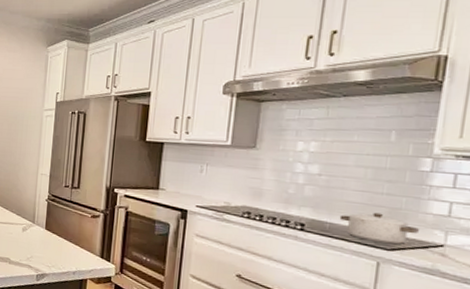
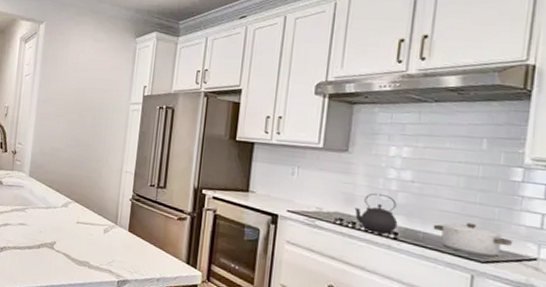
kettle: none [262,186,305,226] -> present [354,193,398,234]

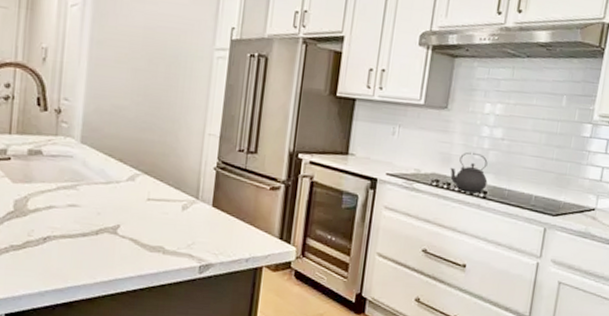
cooking pot: present [433,222,514,258] -> none [516,178,579,210]

